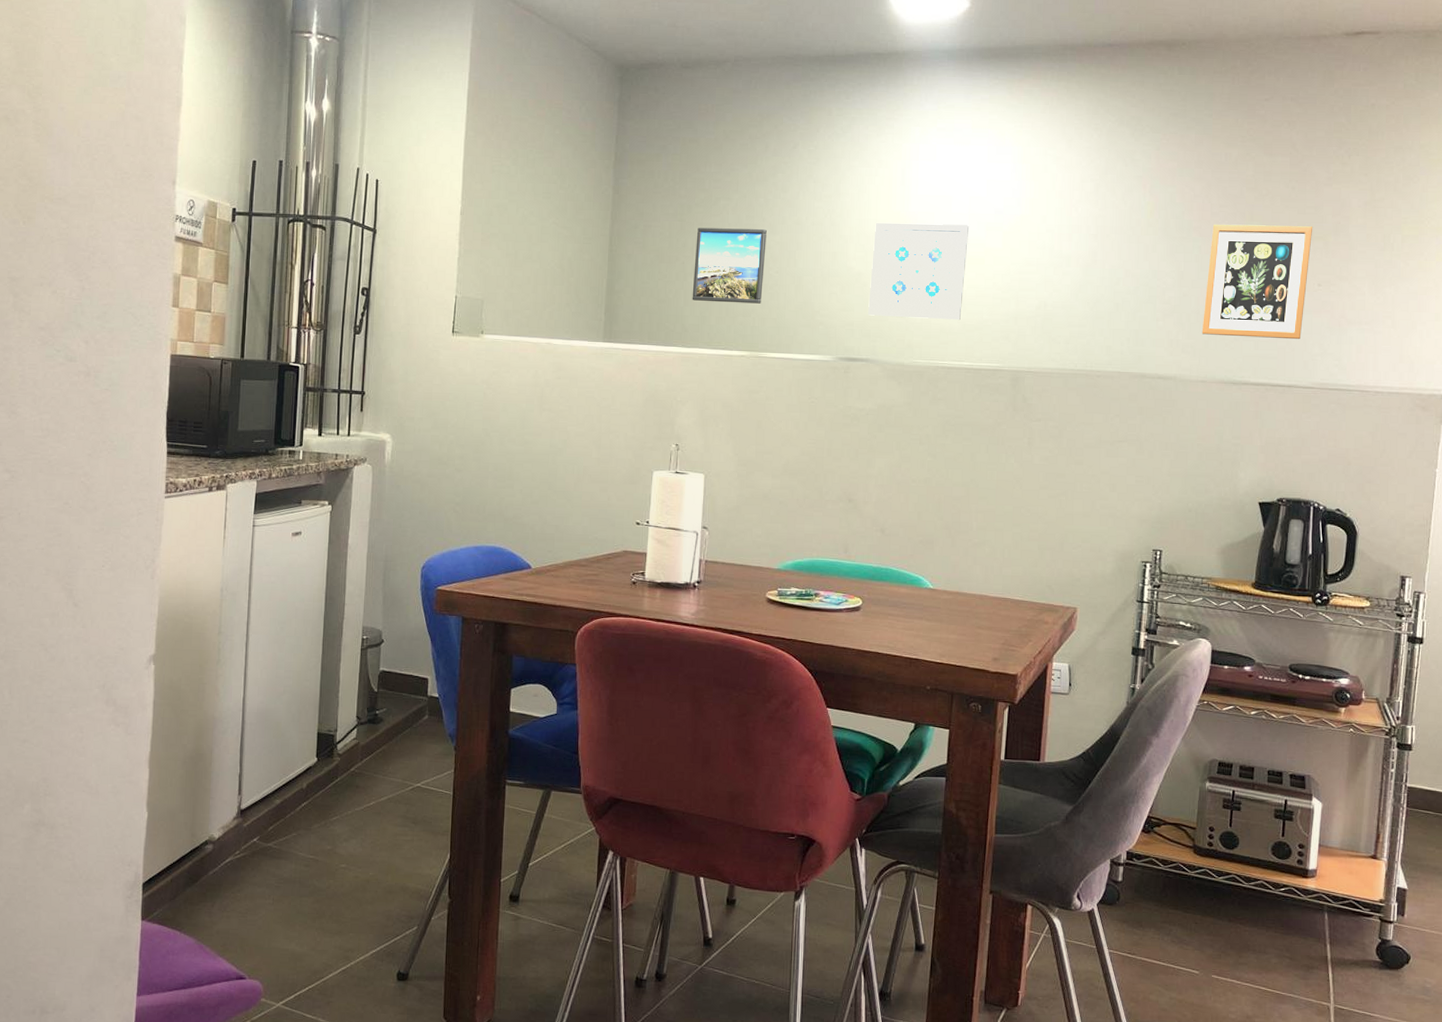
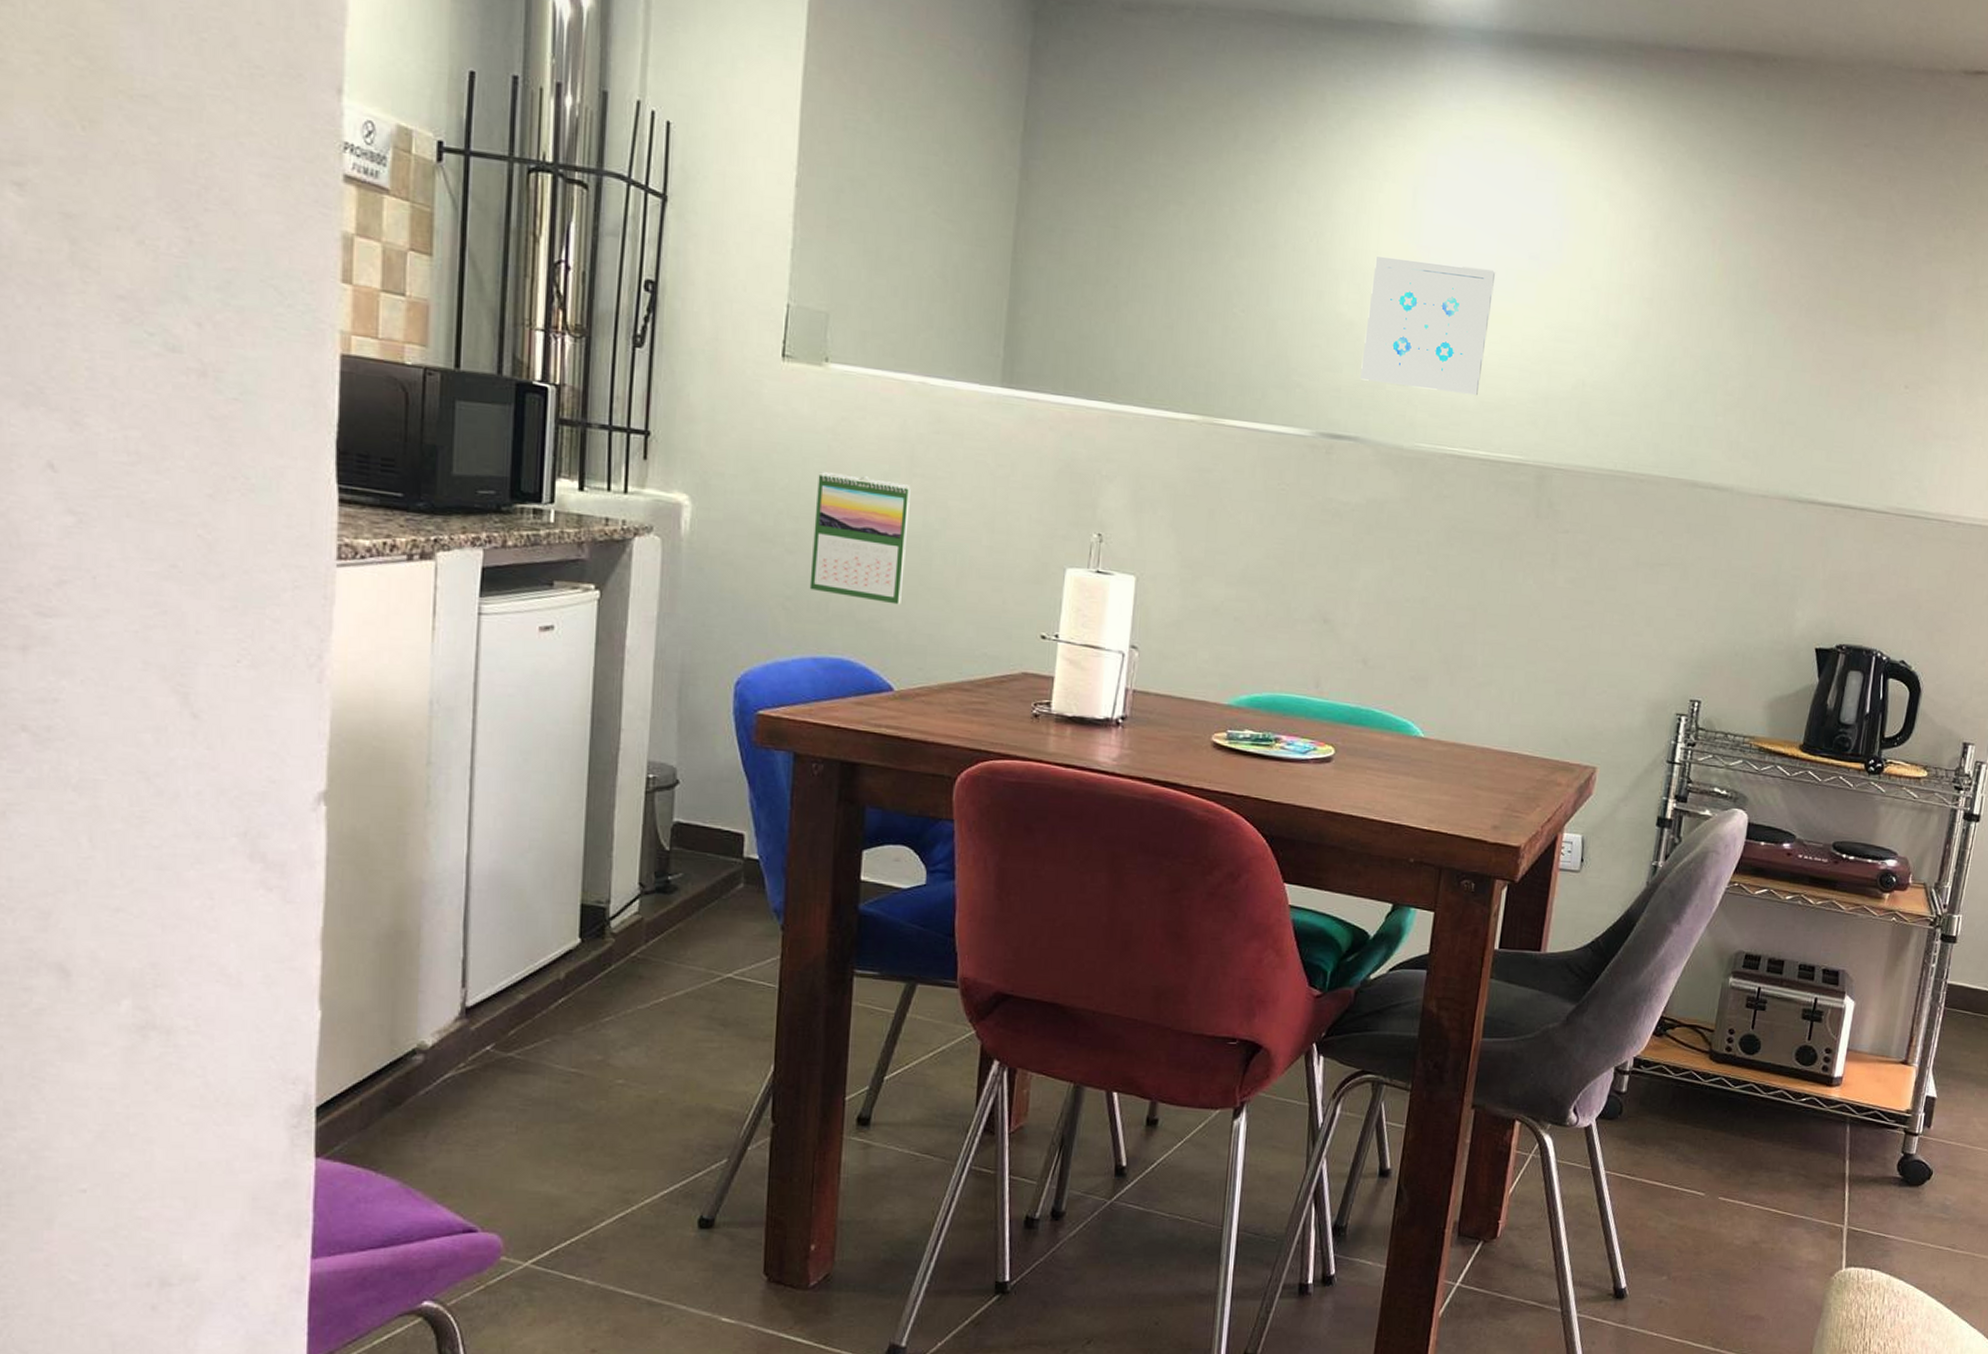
calendar: none [472,412,541,505] -> present [809,472,911,605]
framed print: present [692,227,767,304] -> none [1126,239,1232,352]
picture frame: present [1201,224,1313,340] -> none [1767,298,1906,453]

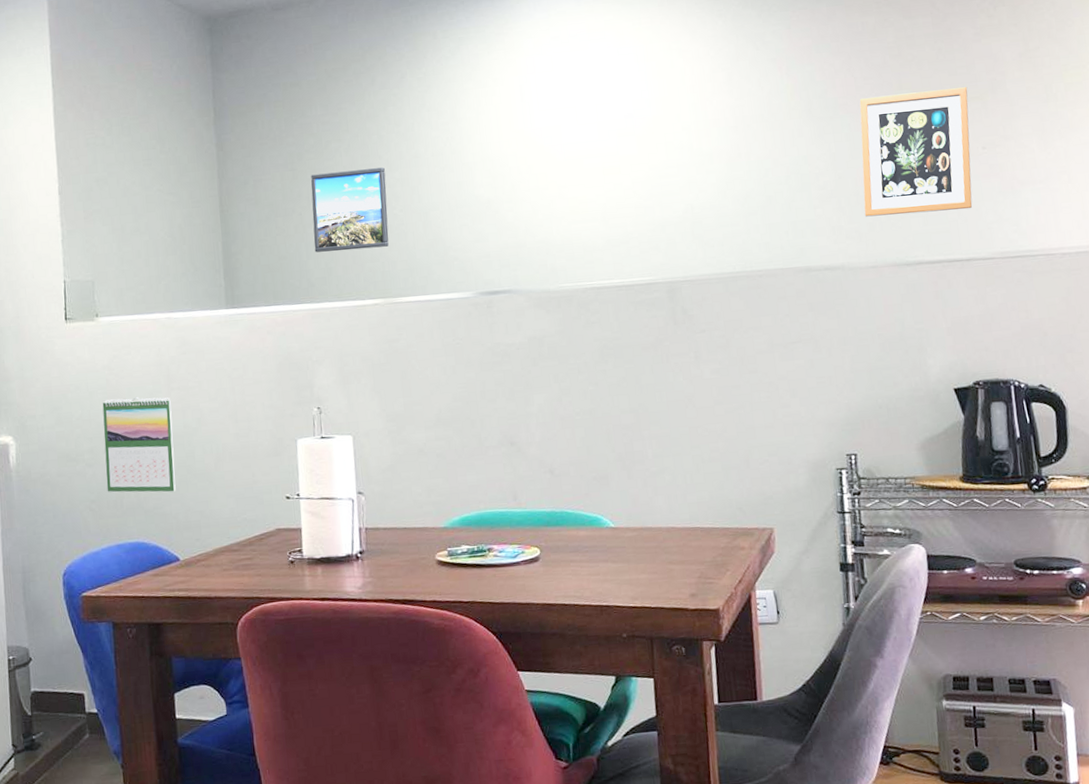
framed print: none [1126,239,1232,352] -> present [311,167,389,252]
wall art: present [1360,256,1496,396] -> none [499,134,604,244]
picture frame: none [1767,298,1906,453] -> present [859,87,973,217]

